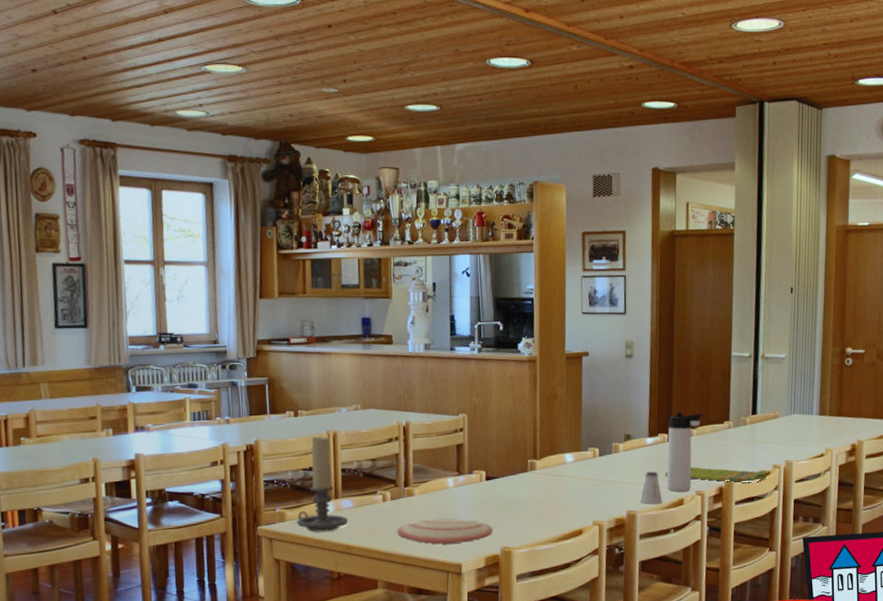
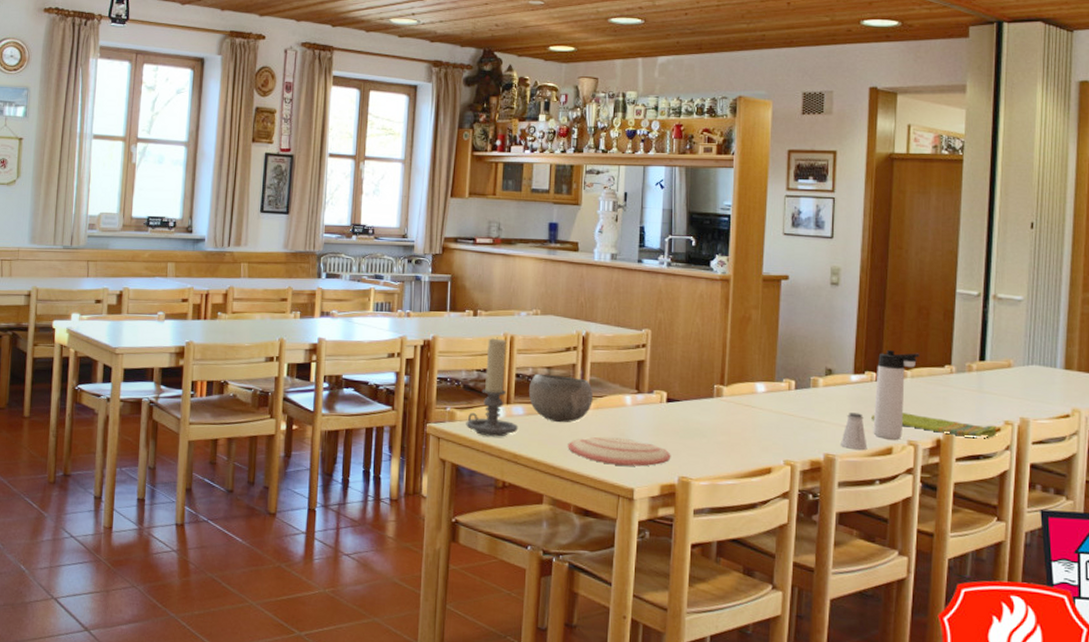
bowl: none [355,466,417,511] -> present [528,373,593,423]

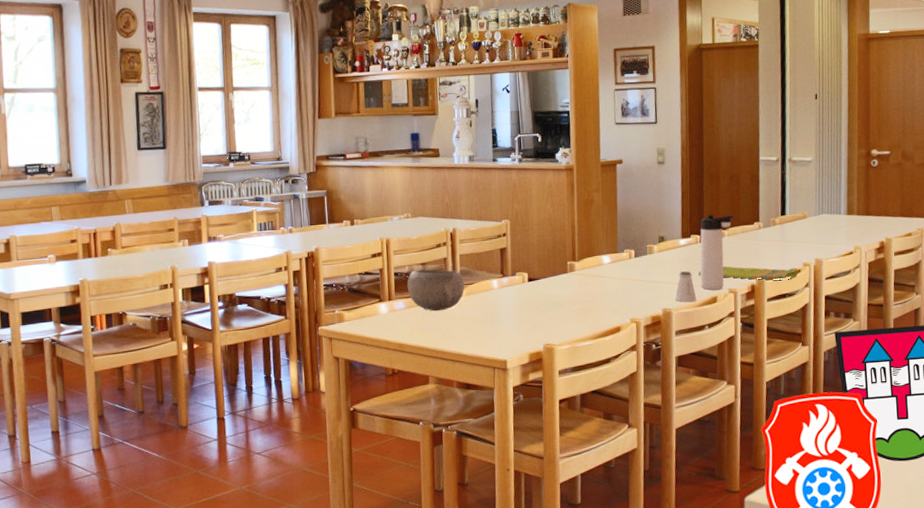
candle holder: present [466,337,518,437] -> none [354,242,401,332]
plate: present [568,437,671,467] -> none [446,317,536,342]

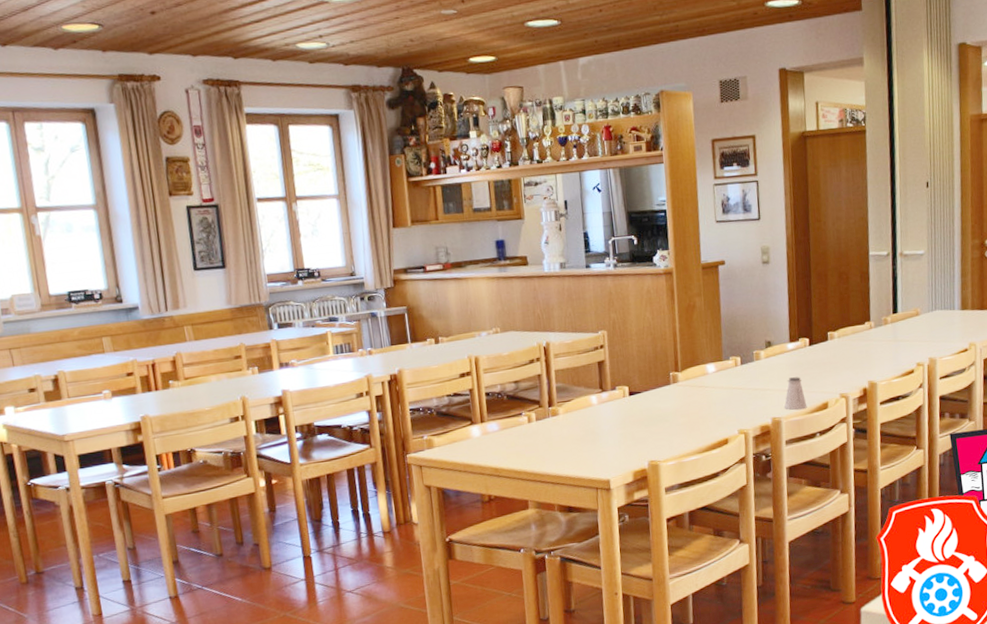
bowl: present [407,269,464,312] -> none [499,387,562,432]
dish towel: present [698,266,798,281] -> none [808,368,912,383]
thermos bottle: present [700,214,734,290] -> none [809,315,844,396]

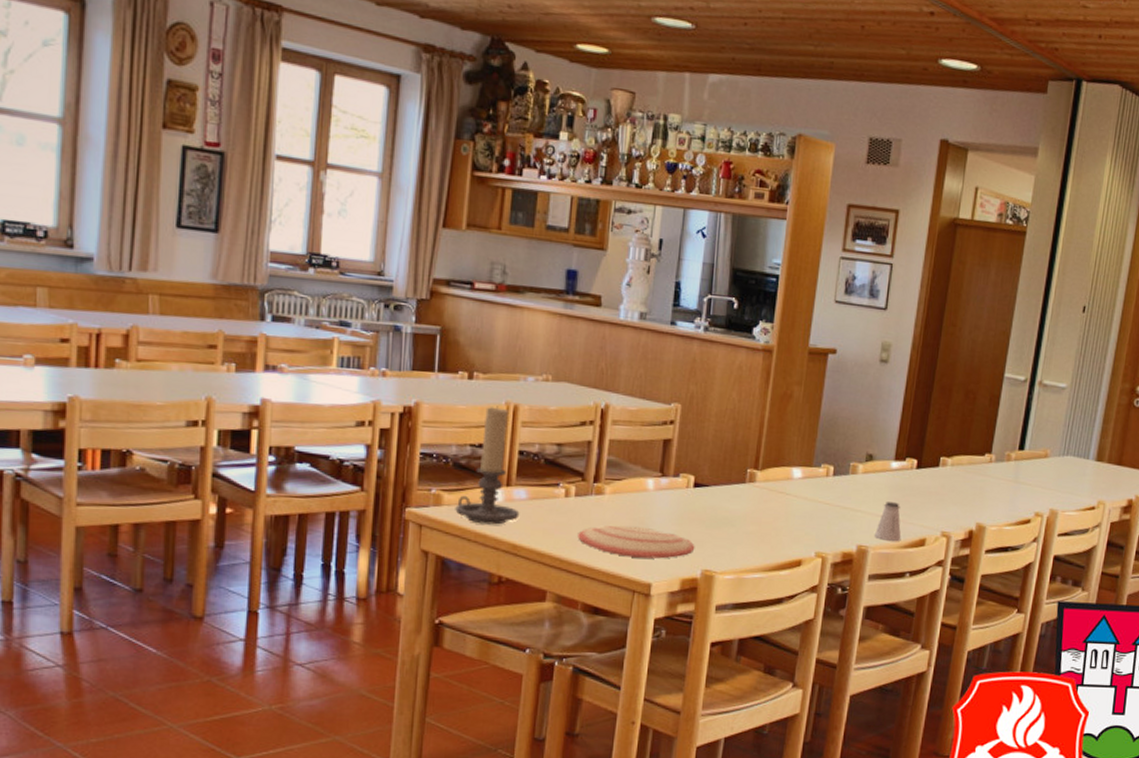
candle holder: none [444,361,496,457] -> present [455,406,520,525]
plate: none [544,435,640,462] -> present [578,525,695,559]

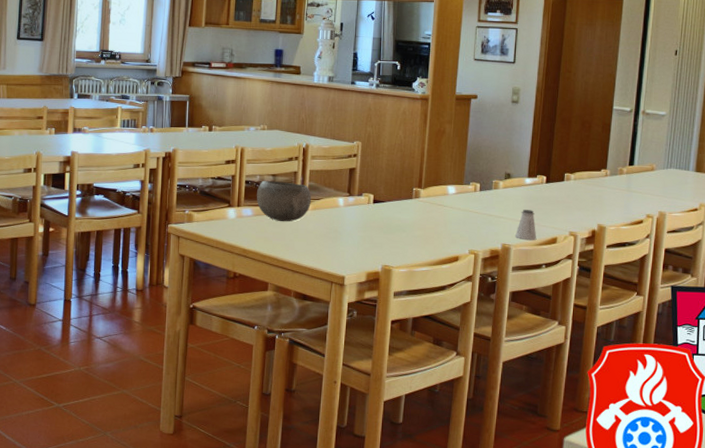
candle holder: present [455,406,520,525] -> none [202,149,248,235]
bowl: none [533,451,610,509] -> present [256,180,311,222]
plate: present [578,525,695,559] -> none [289,233,376,257]

